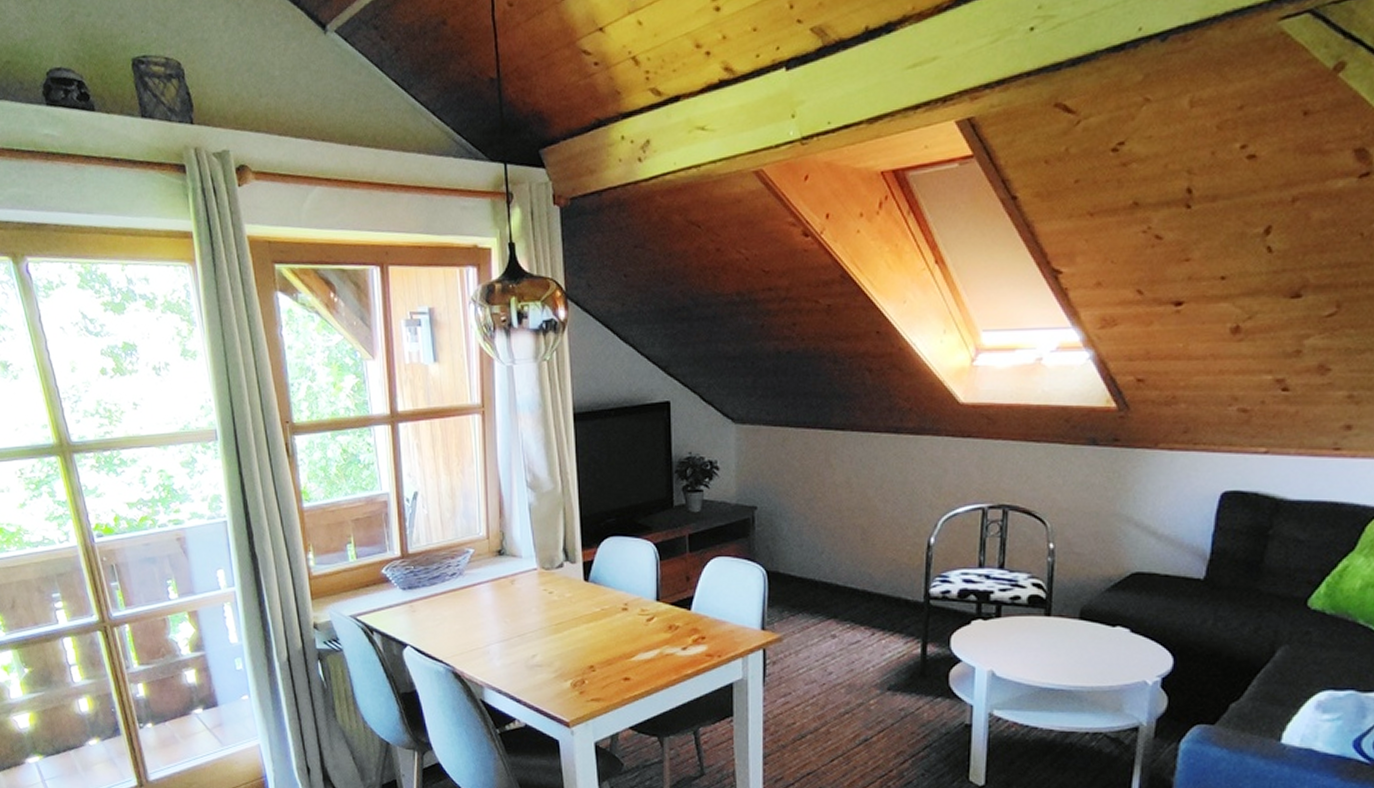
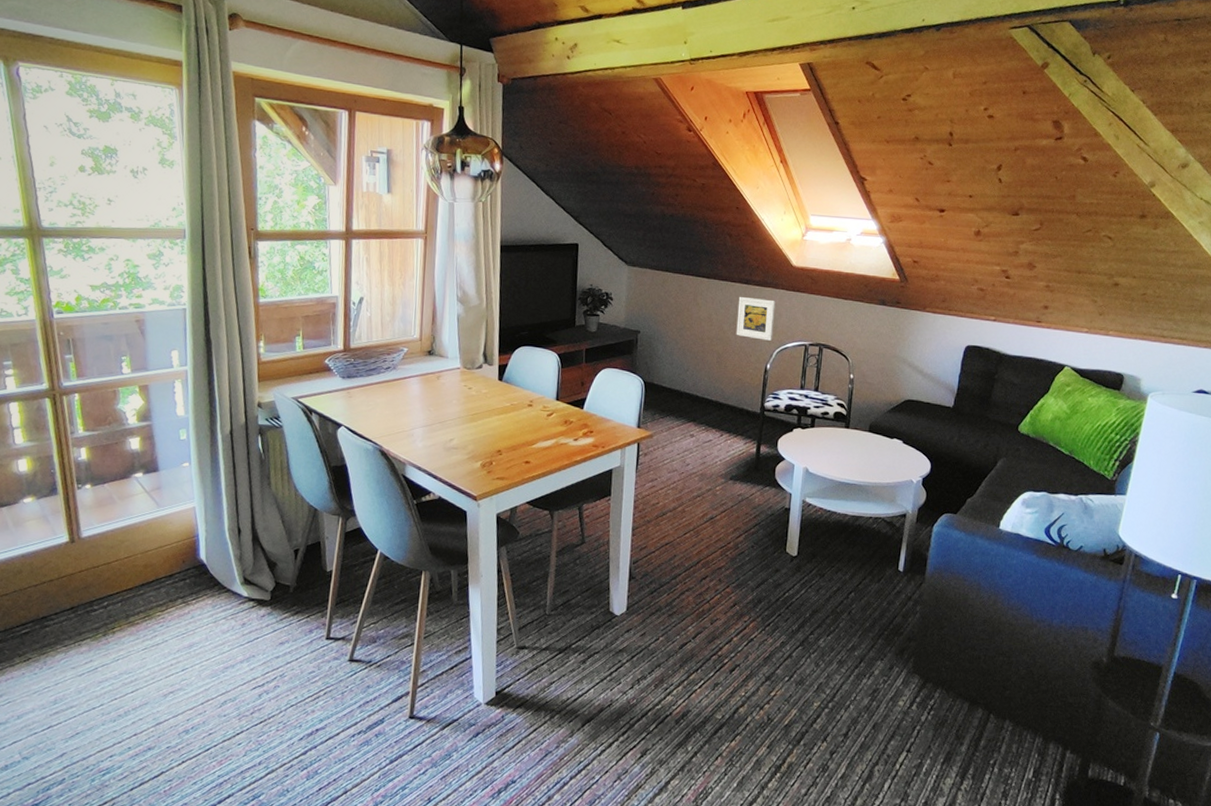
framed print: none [885,450,938,506] -> present [736,296,776,341]

